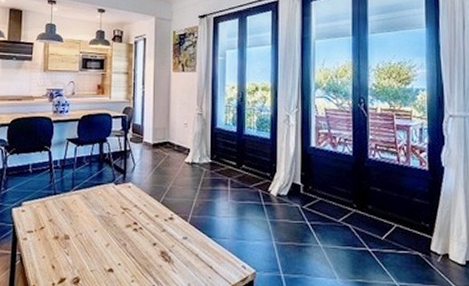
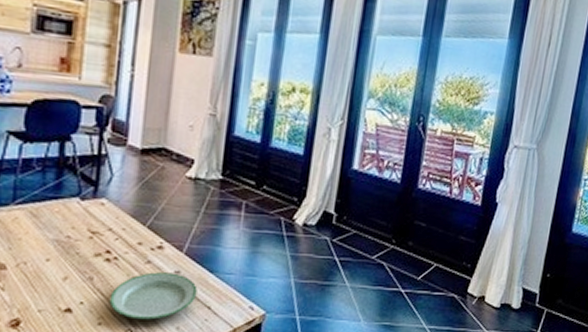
plate: none [138,238,201,278] -> present [109,272,198,320]

